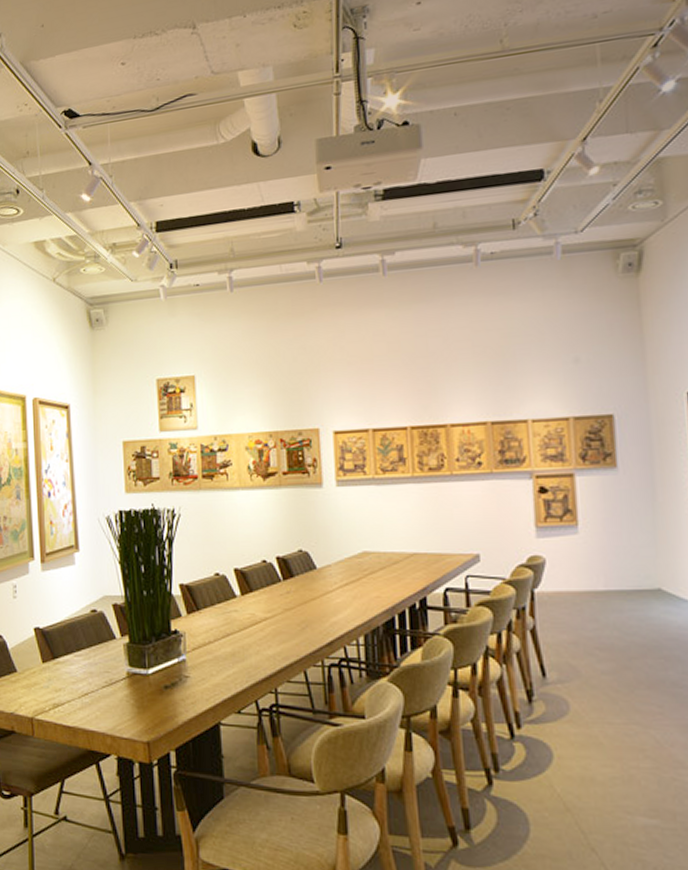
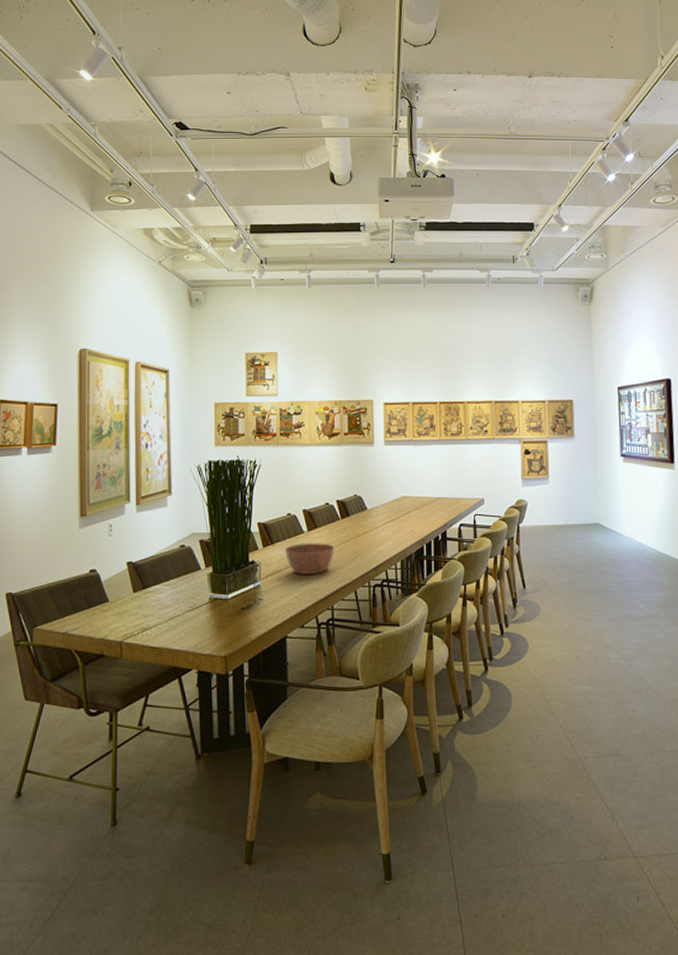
bowl: none [214,610,276,648] -> present [285,543,335,574]

